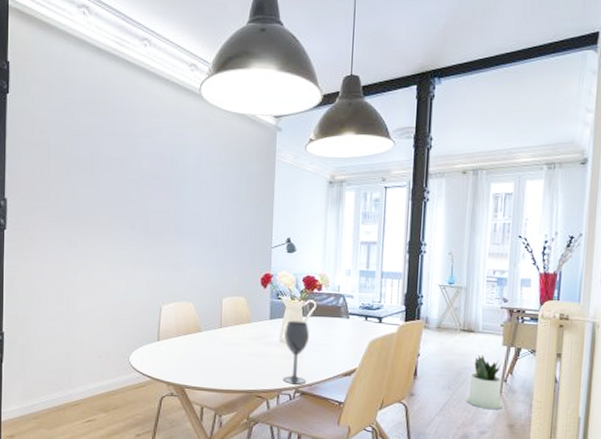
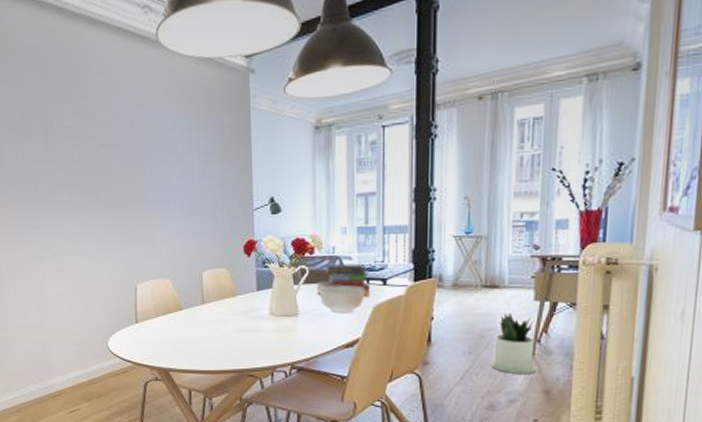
wine glass: present [283,320,310,385] -> none [275,290,304,360]
books: none [322,301,369,333] -> present [317,263,371,298]
bowl: none [324,320,363,346] -> present [320,285,365,314]

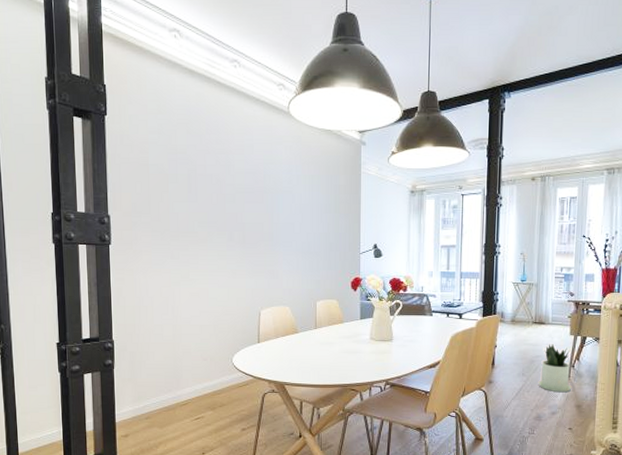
books: present [317,263,371,298] -> none [408,300,450,328]
bowl: present [320,285,365,314] -> none [410,317,445,341]

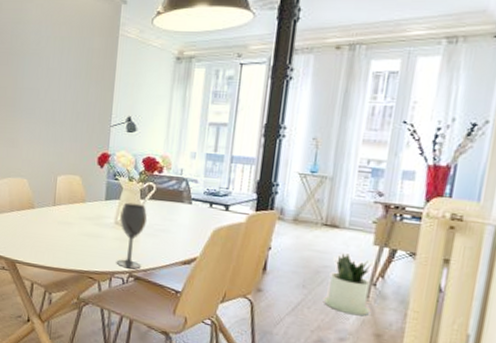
wine glass: none [374,319,398,377] -> present [116,202,148,269]

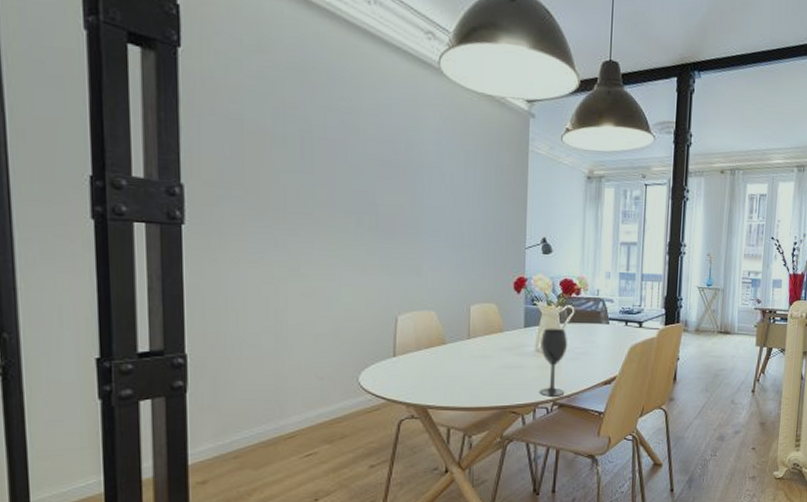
planter: present [323,253,371,316] -> none [721,356,757,409]

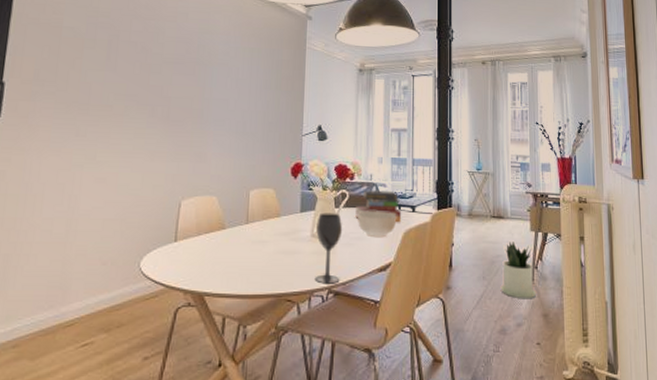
books: none [581,305,629,338] -> present [355,190,402,223]
bowl: none [583,326,623,353] -> present [358,210,397,238]
planter: none [721,356,757,409] -> present [500,241,537,299]

